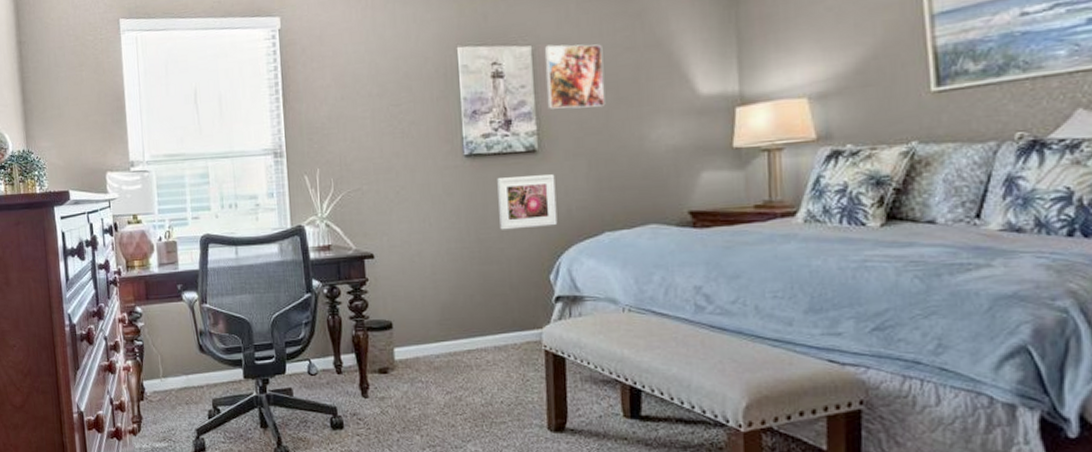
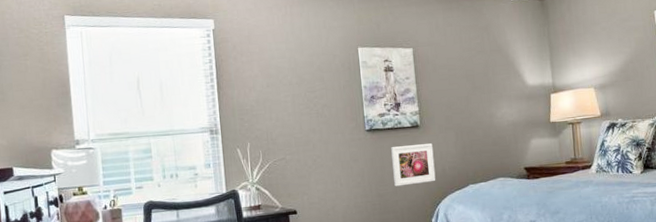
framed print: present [544,44,606,109] -> none [421,48,466,95]

